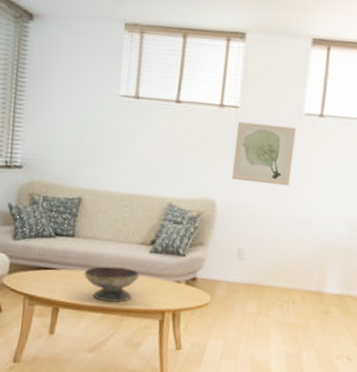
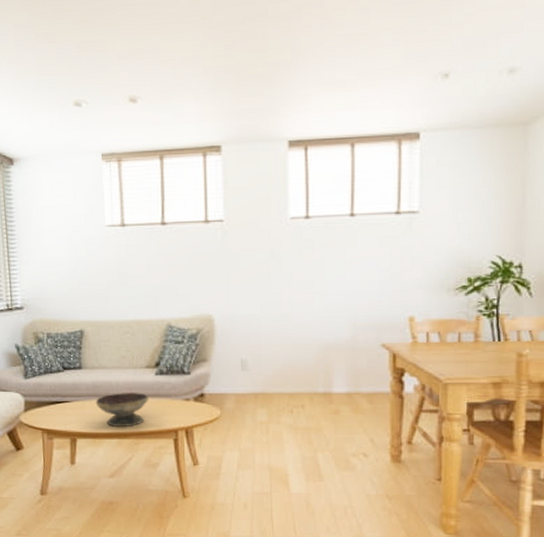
wall art: present [231,121,297,186] -> none [224,233,284,294]

